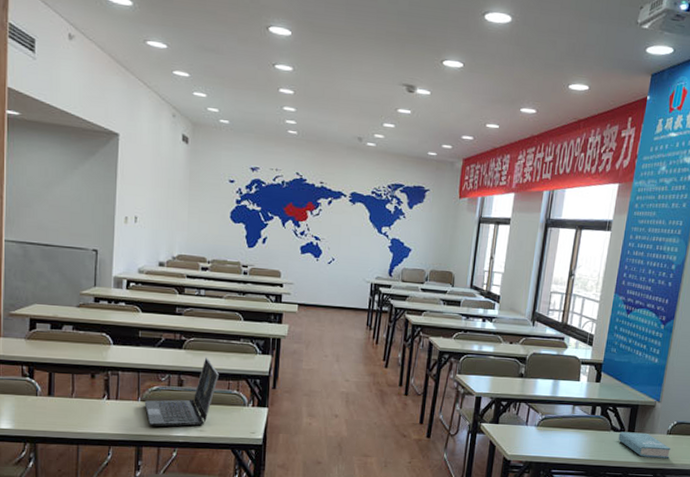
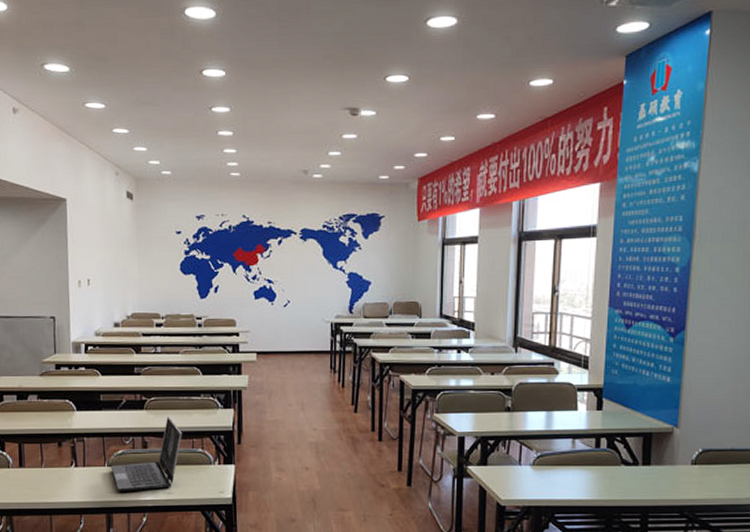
book: present [618,431,671,458] -> none [631,465,698,493]

